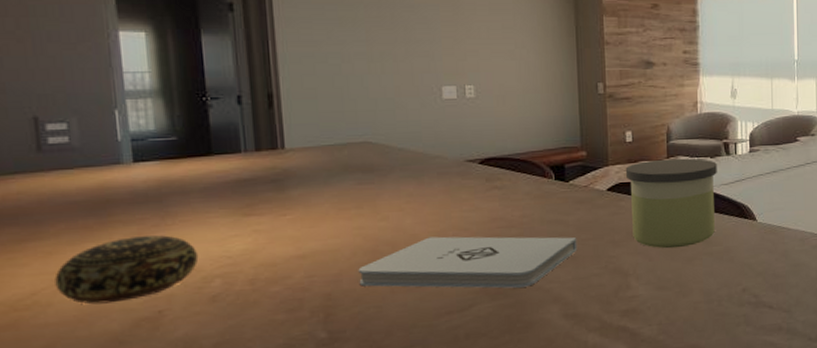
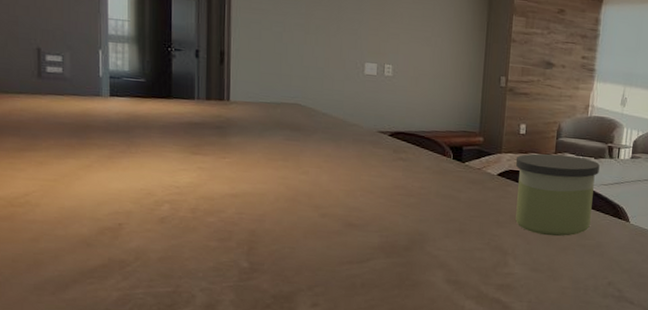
decorative ball: present [55,235,199,305] -> none [43,158,154,212]
notepad: present [358,236,578,289] -> none [279,194,466,251]

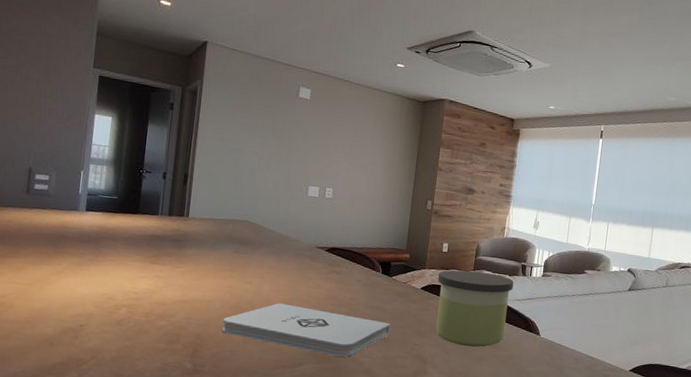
notepad: none [279,194,466,251] -> present [222,303,391,357]

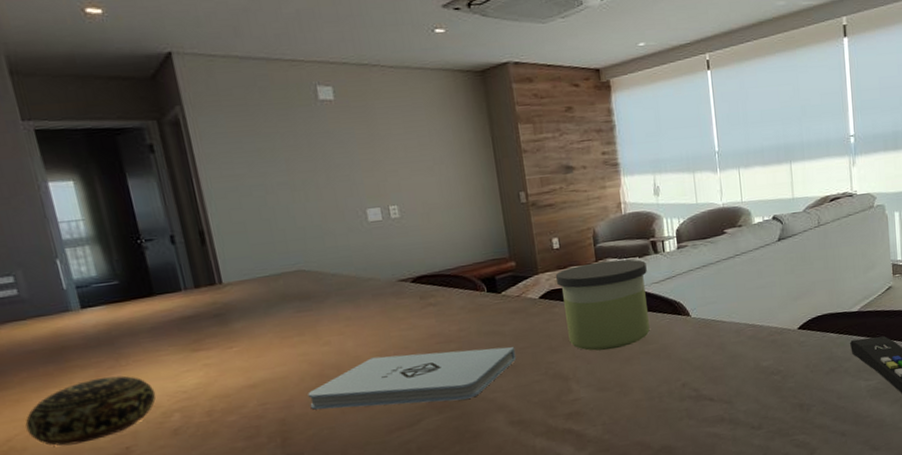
decorative ball: none [18,265,115,313] -> present [25,375,156,446]

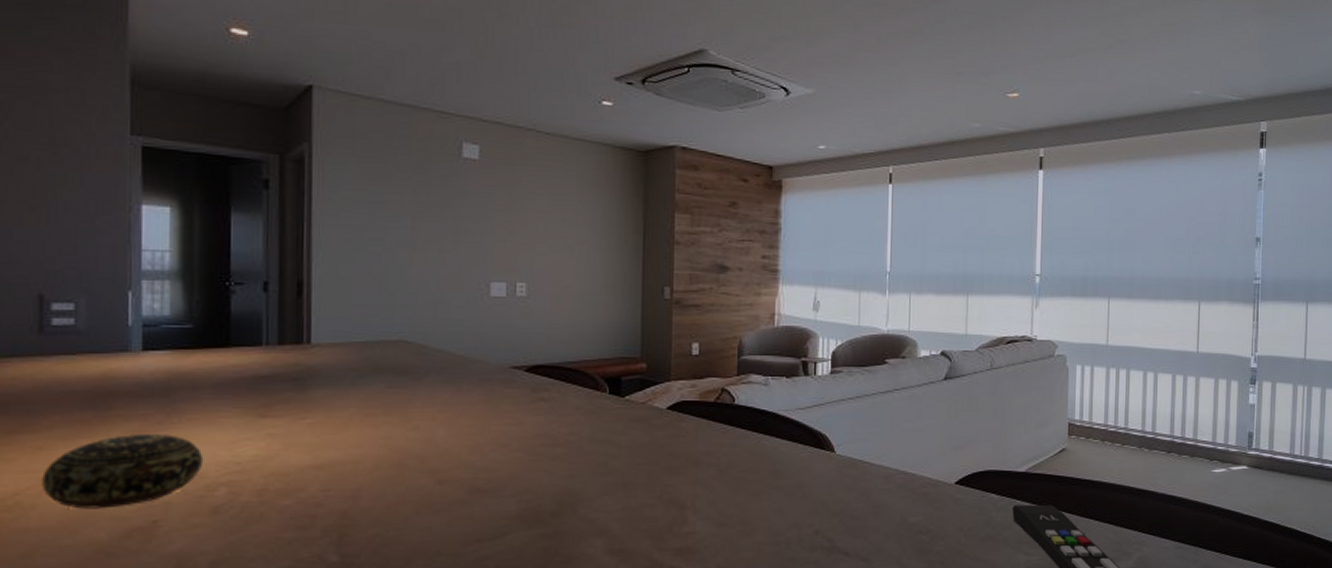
notepad: present [308,347,517,410] -> none [380,452,630,516]
candle: present [556,259,650,351] -> none [690,376,793,480]

